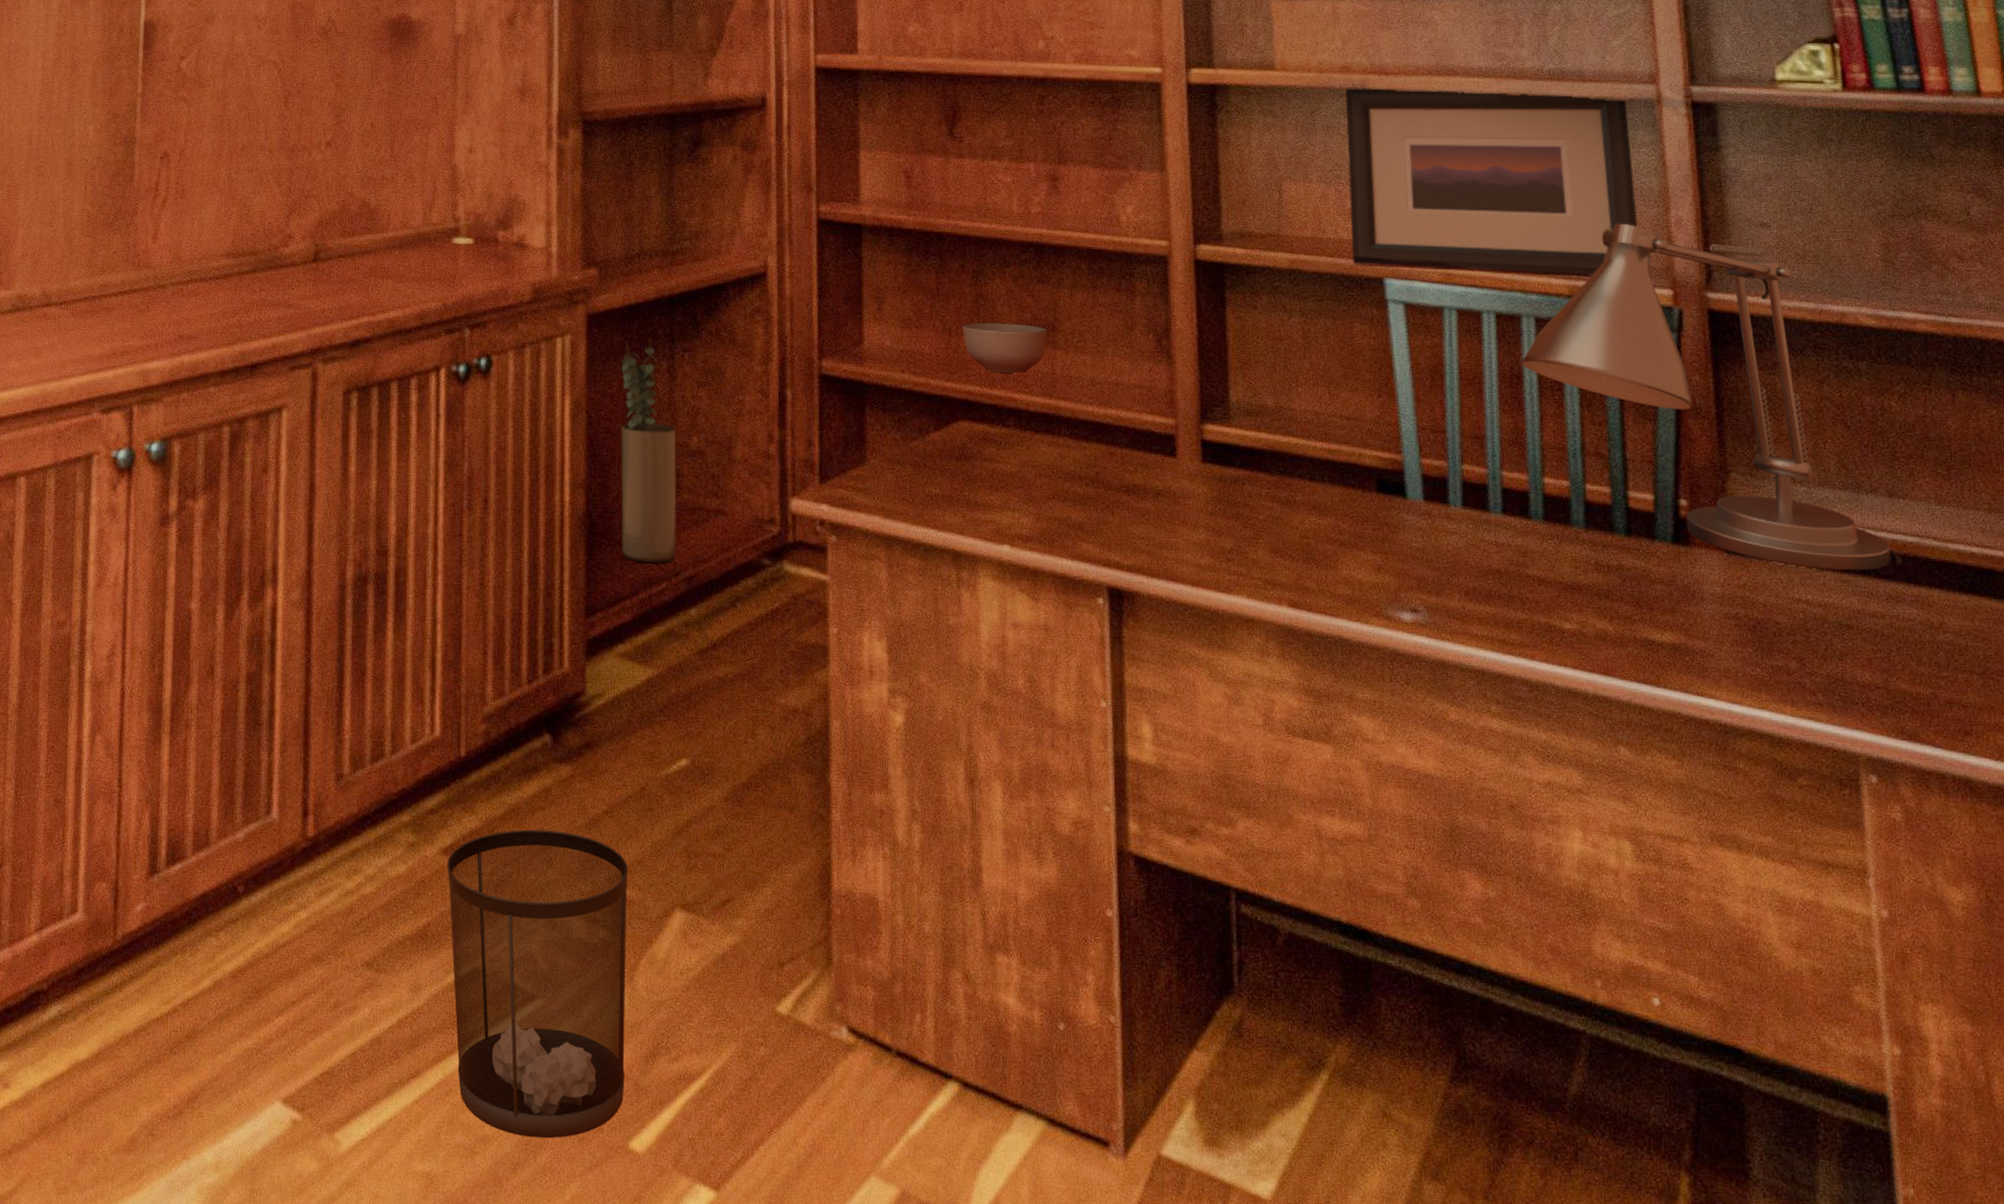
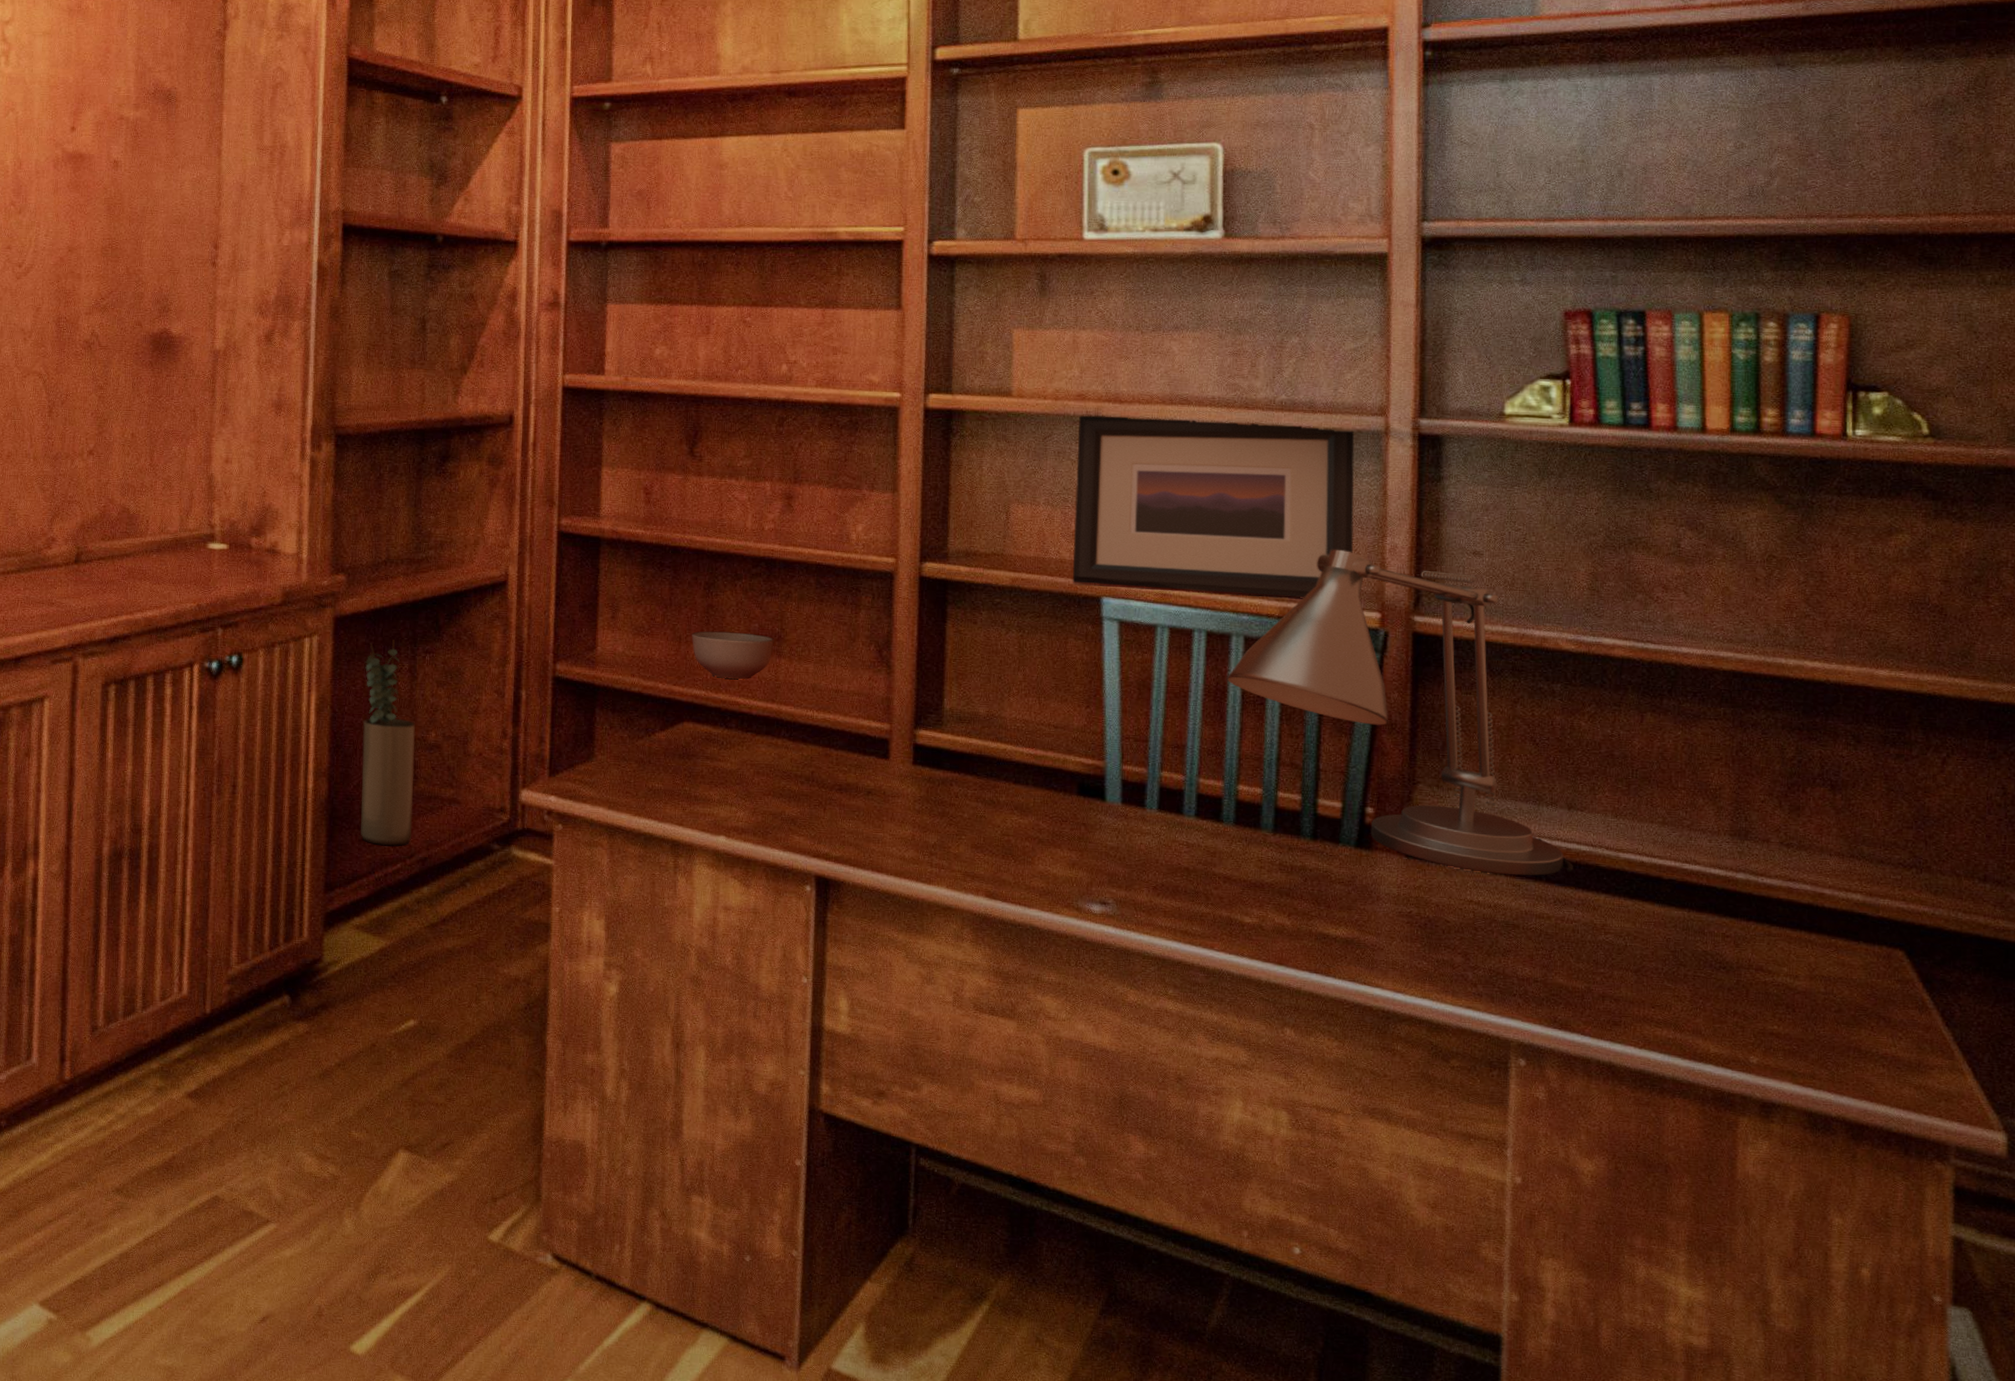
waste bin: present [447,829,629,1139] -> none [191,1078,358,1341]

